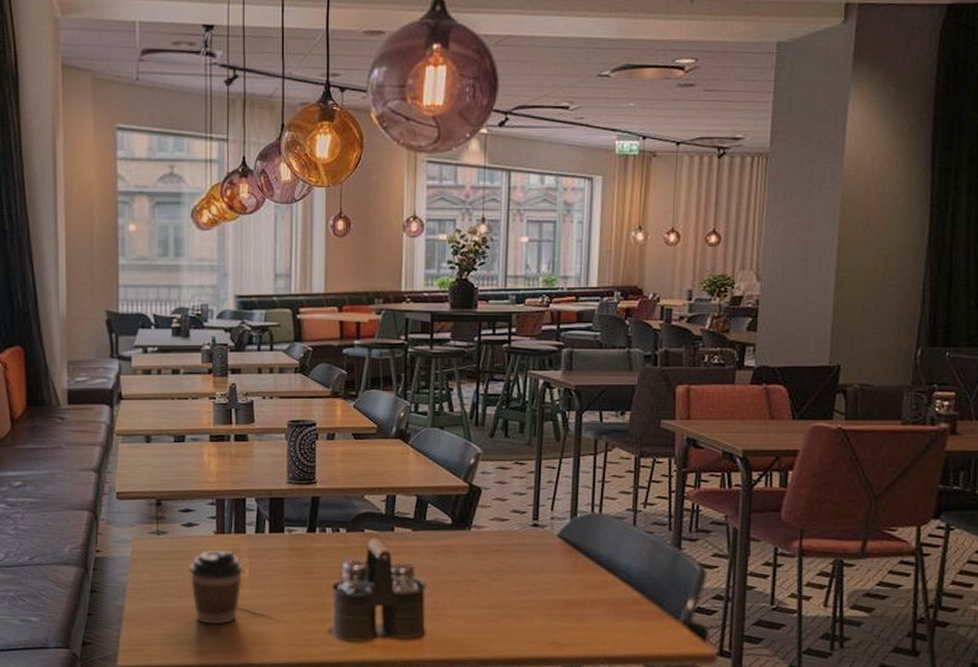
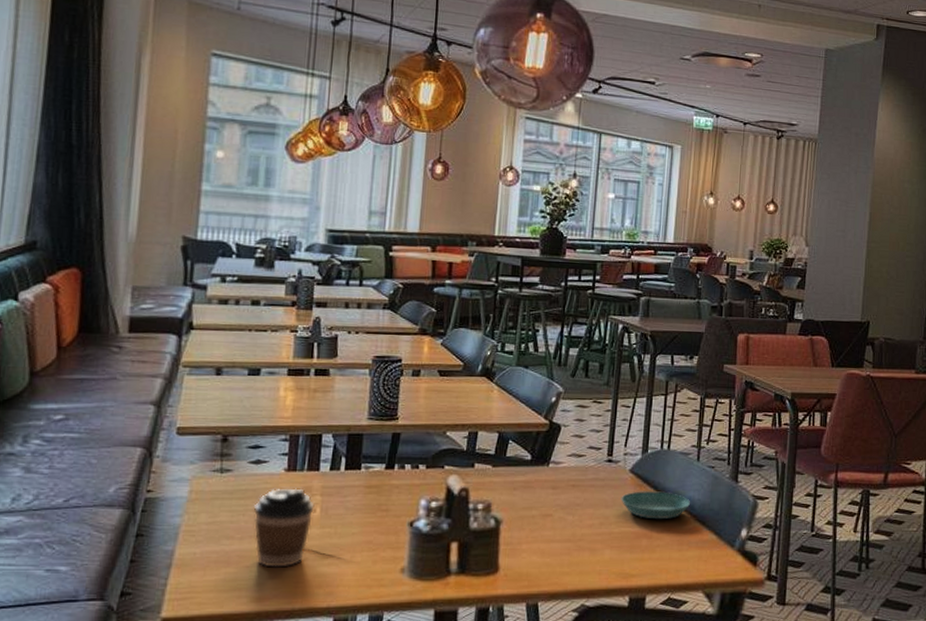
saucer: none [549,556,628,588] -> present [621,490,691,520]

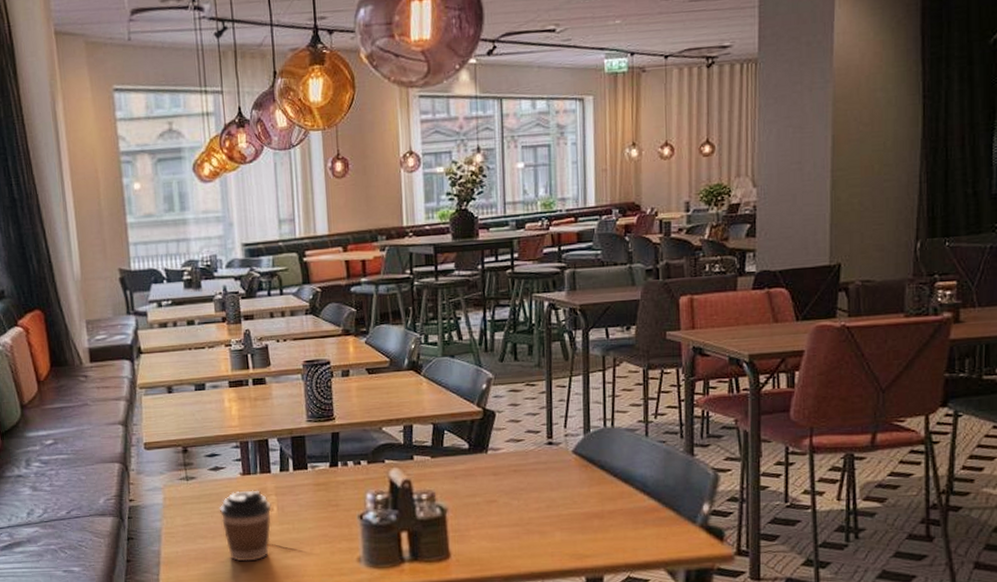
saucer: present [621,490,691,520] -> none [566,470,643,500]

